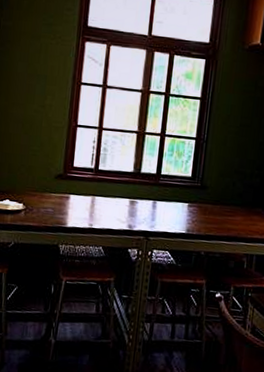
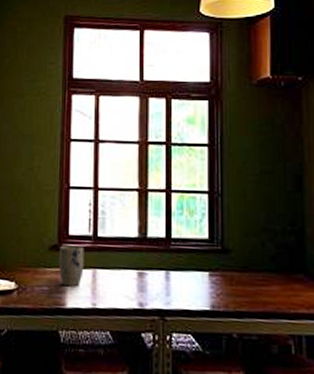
plant pot: none [62,175,86,210] -> present [59,245,84,287]

